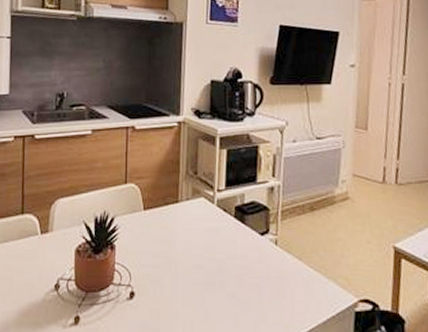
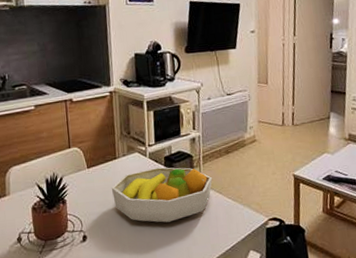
fruit bowl: none [169,219,292,288] -> present [111,167,213,223]

